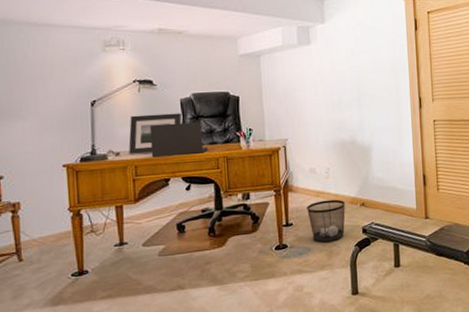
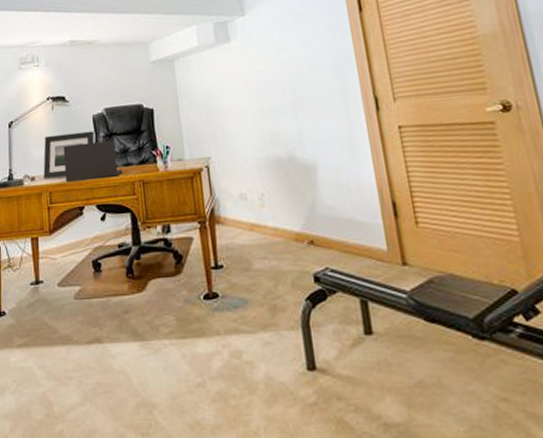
waste bin: present [307,199,345,243] -> none [239,235,291,293]

